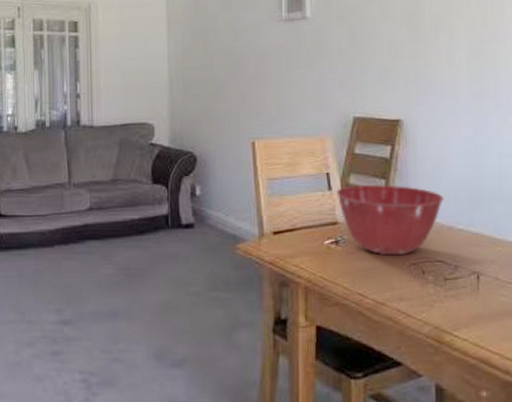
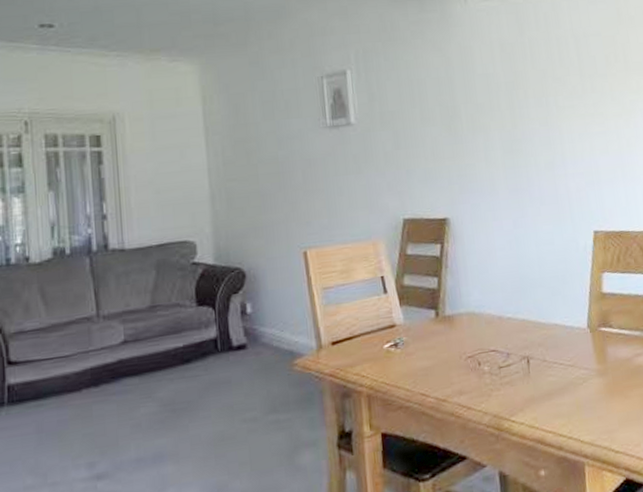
mixing bowl: present [336,185,444,256] -> none [392,281,492,352]

